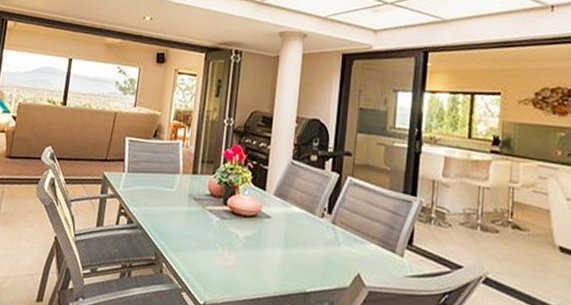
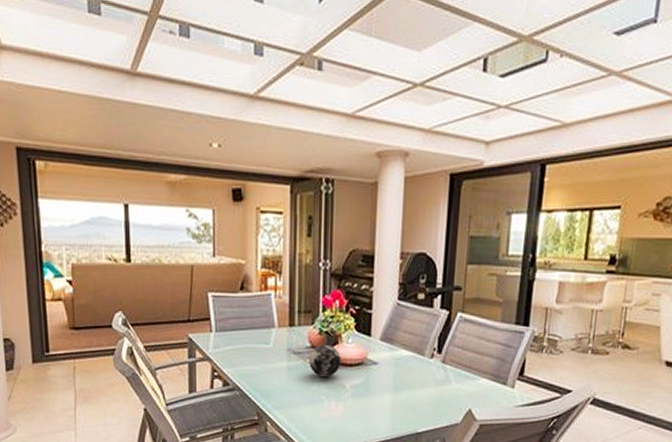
decorative orb: none [207,193,237,226] -> present [309,344,341,378]

